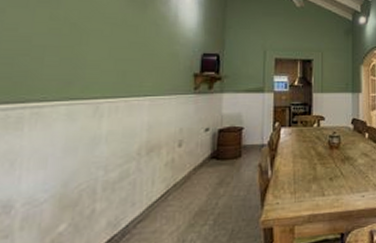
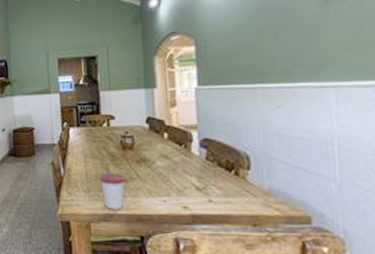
cup: none [307,169,331,210] -> present [100,170,126,210]

